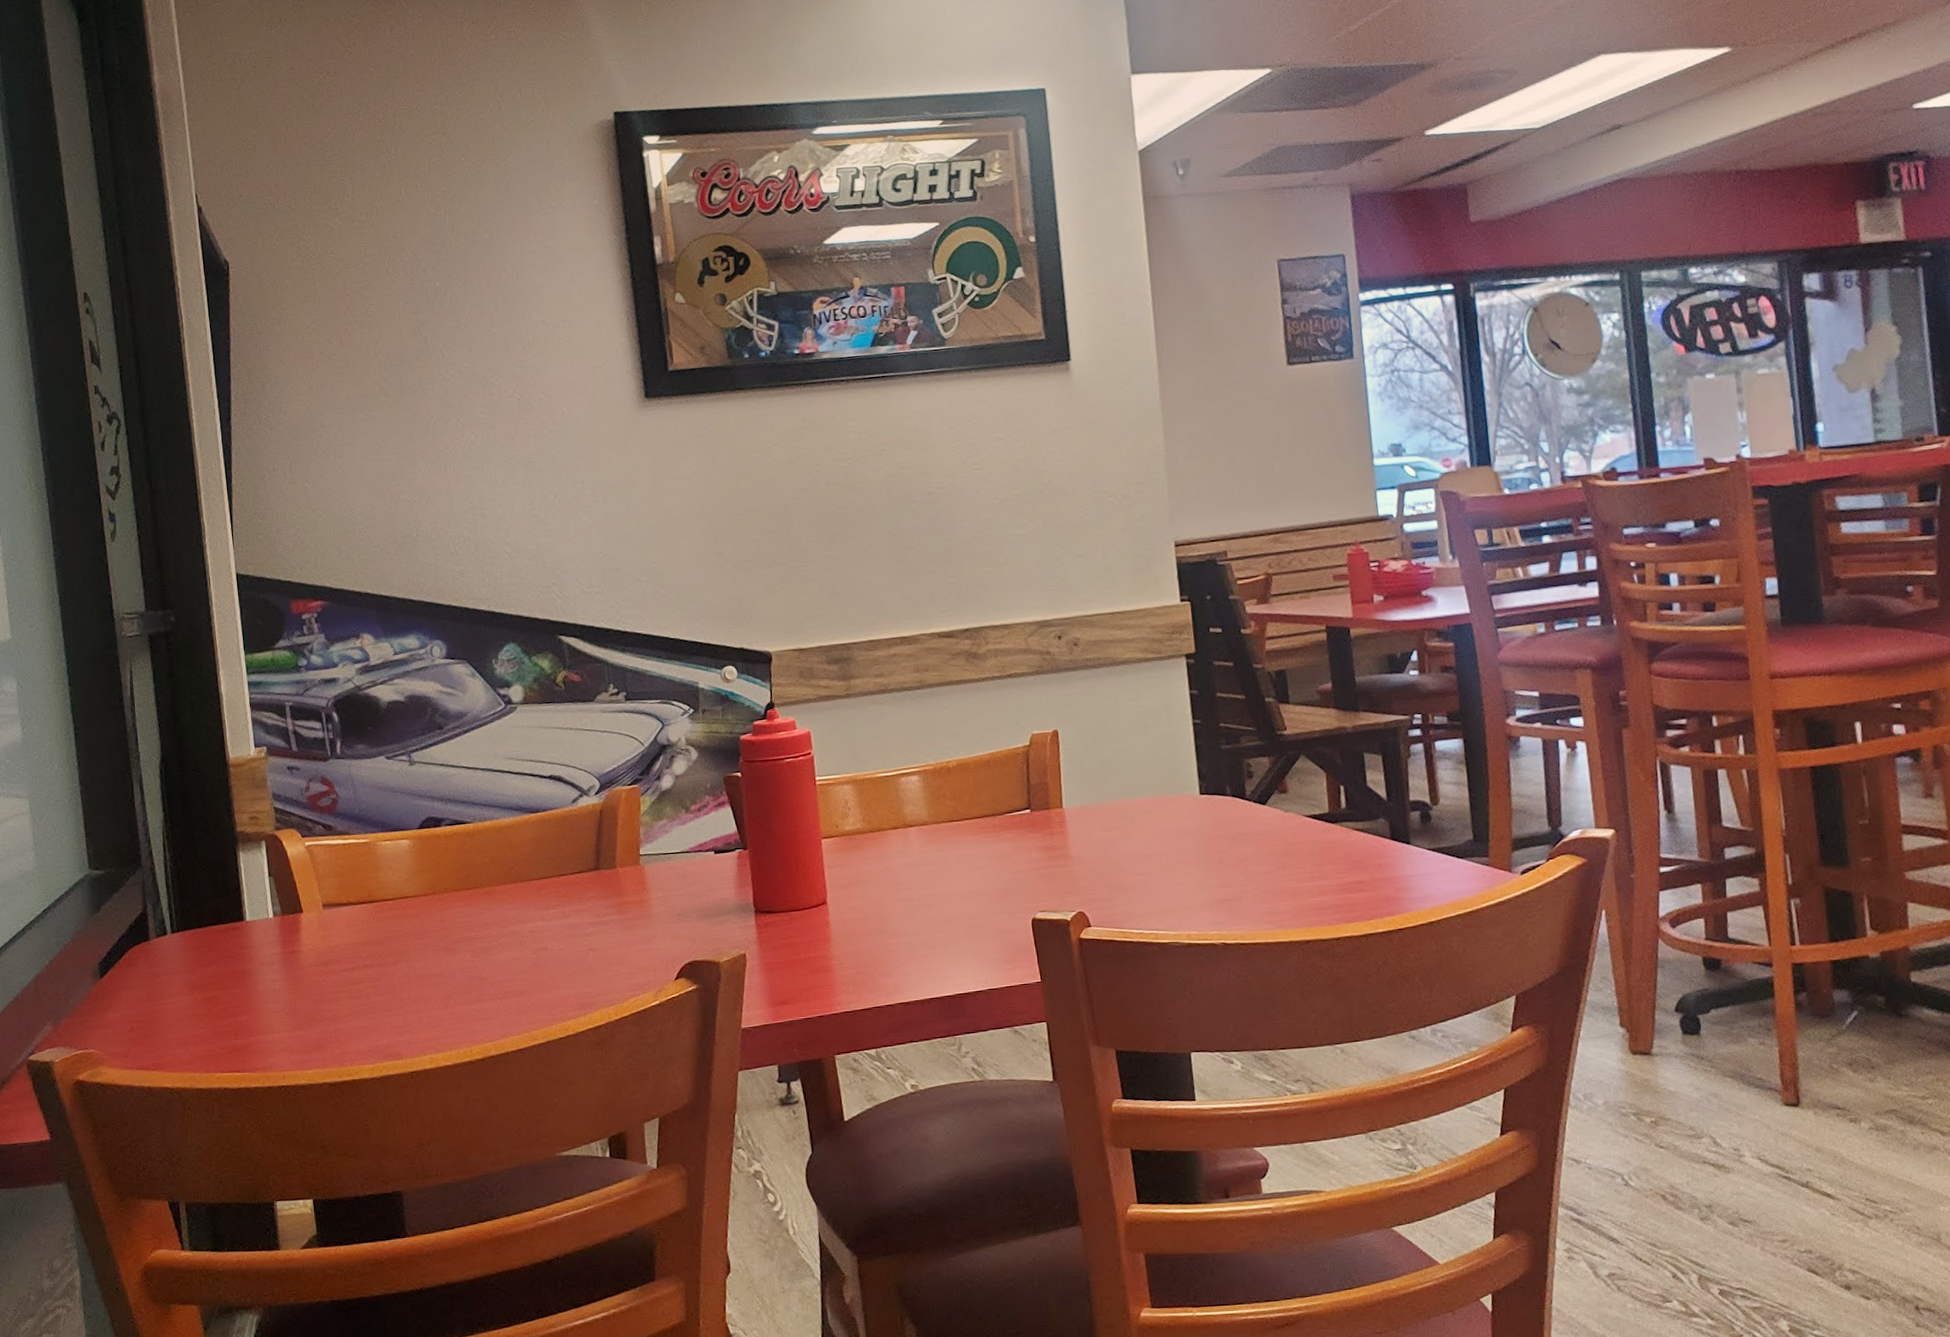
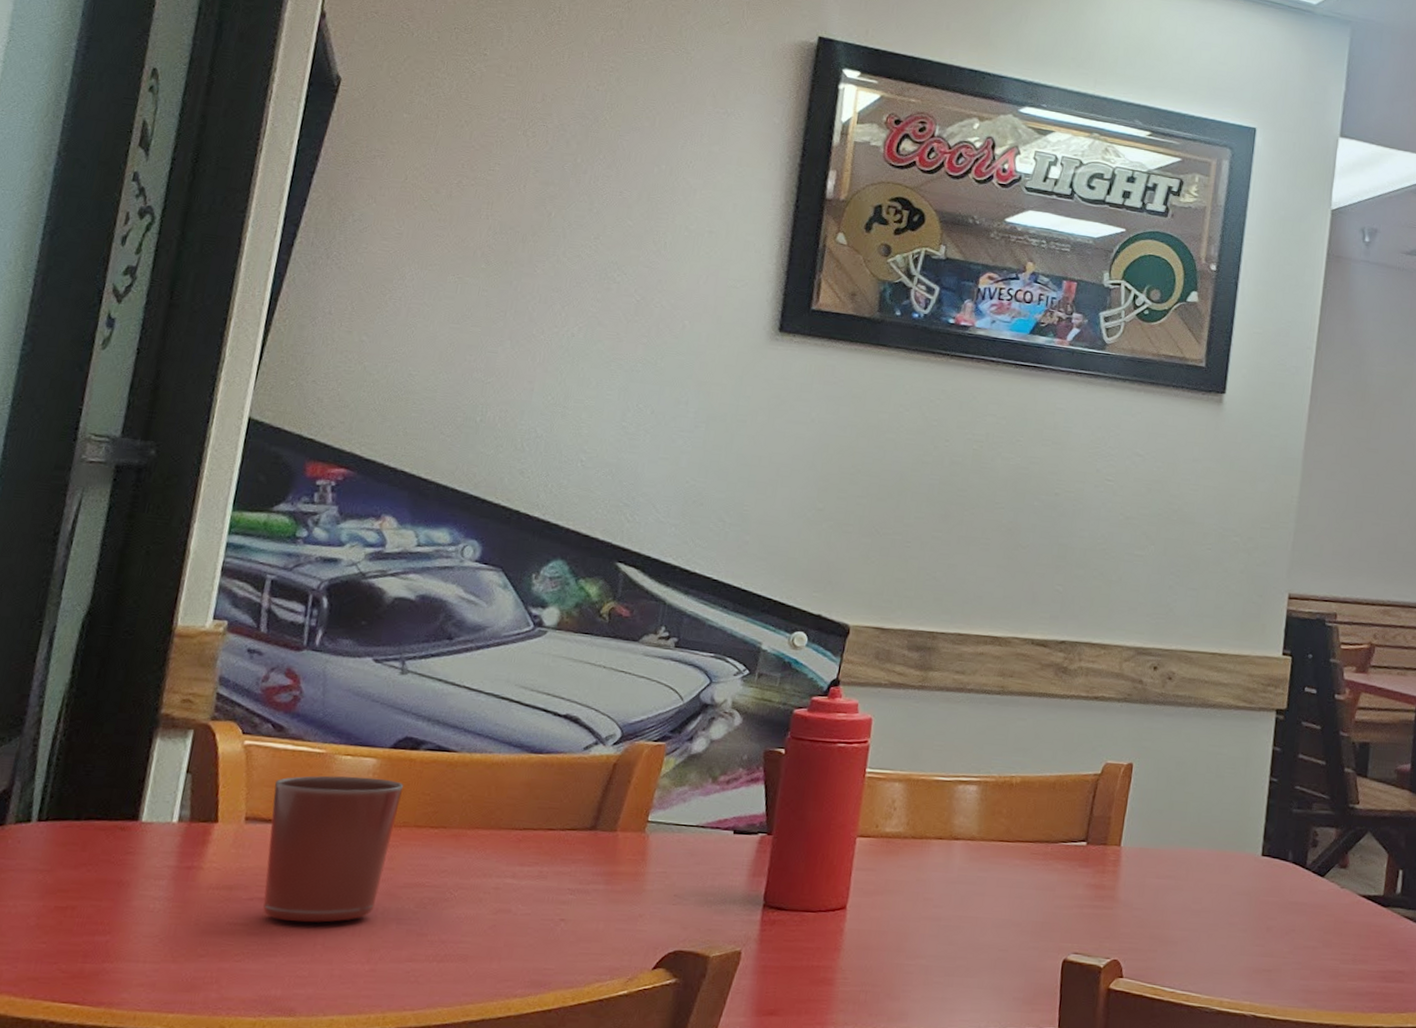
cup: none [338,855,440,984] -> present [263,775,404,923]

